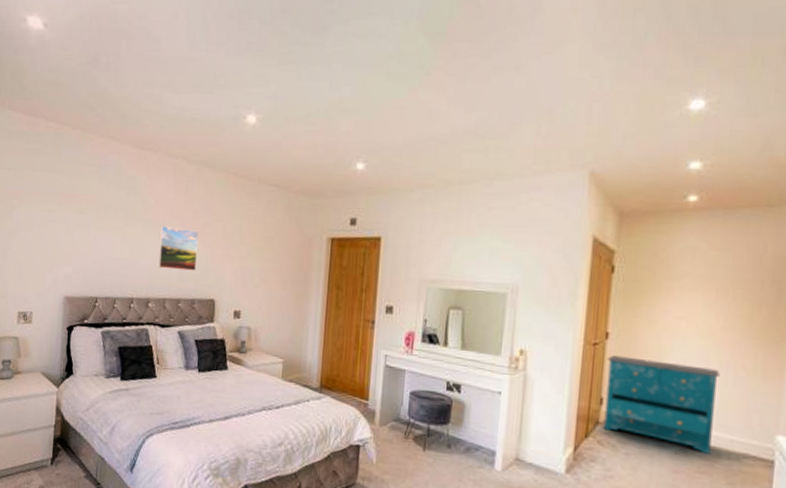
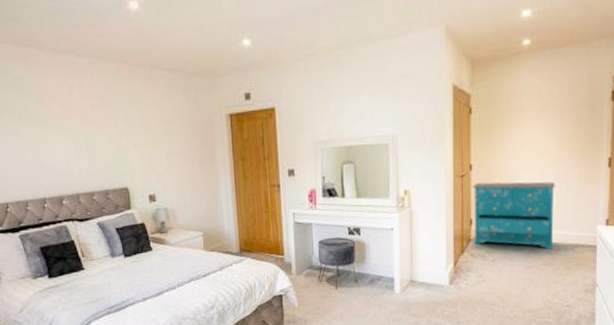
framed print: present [157,225,198,271] -> none [59,122,104,165]

